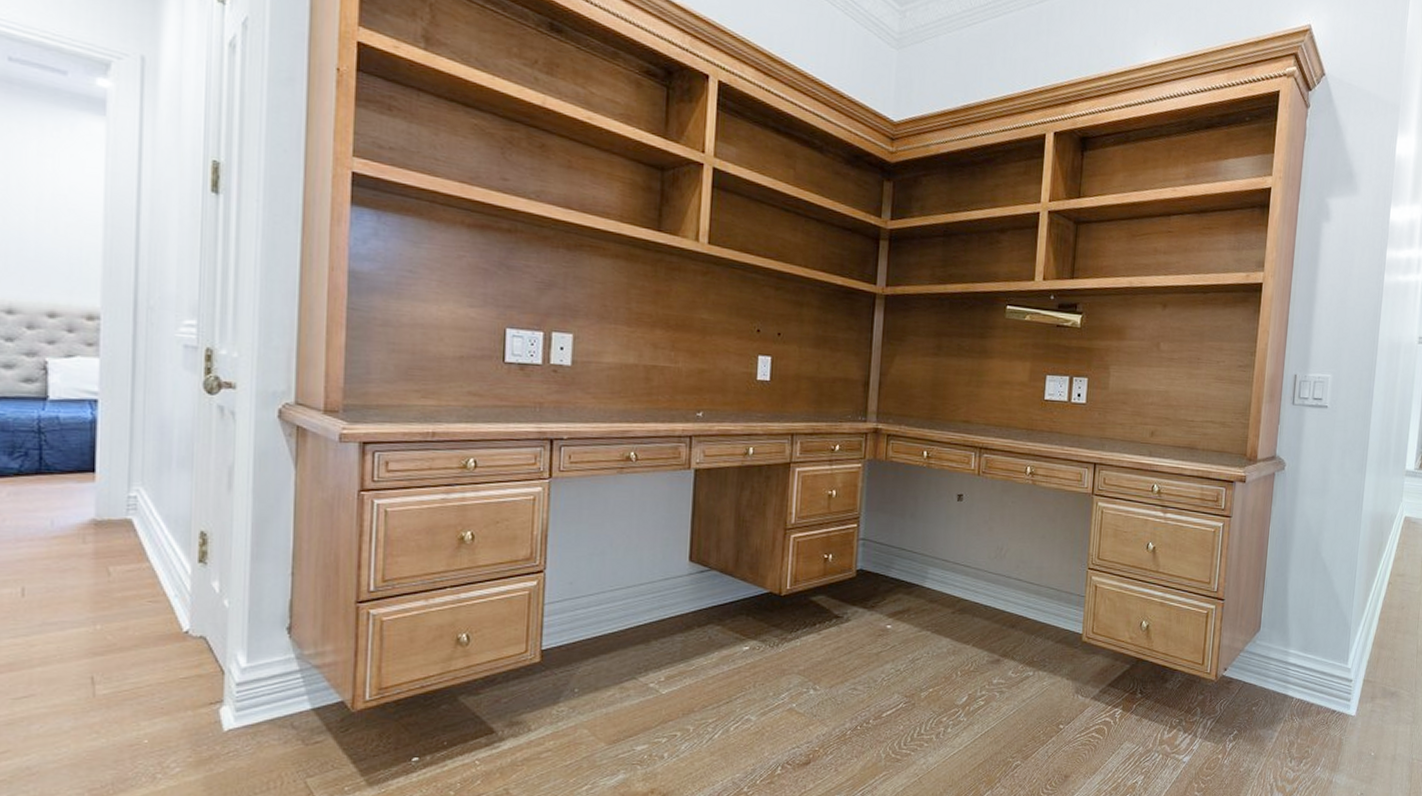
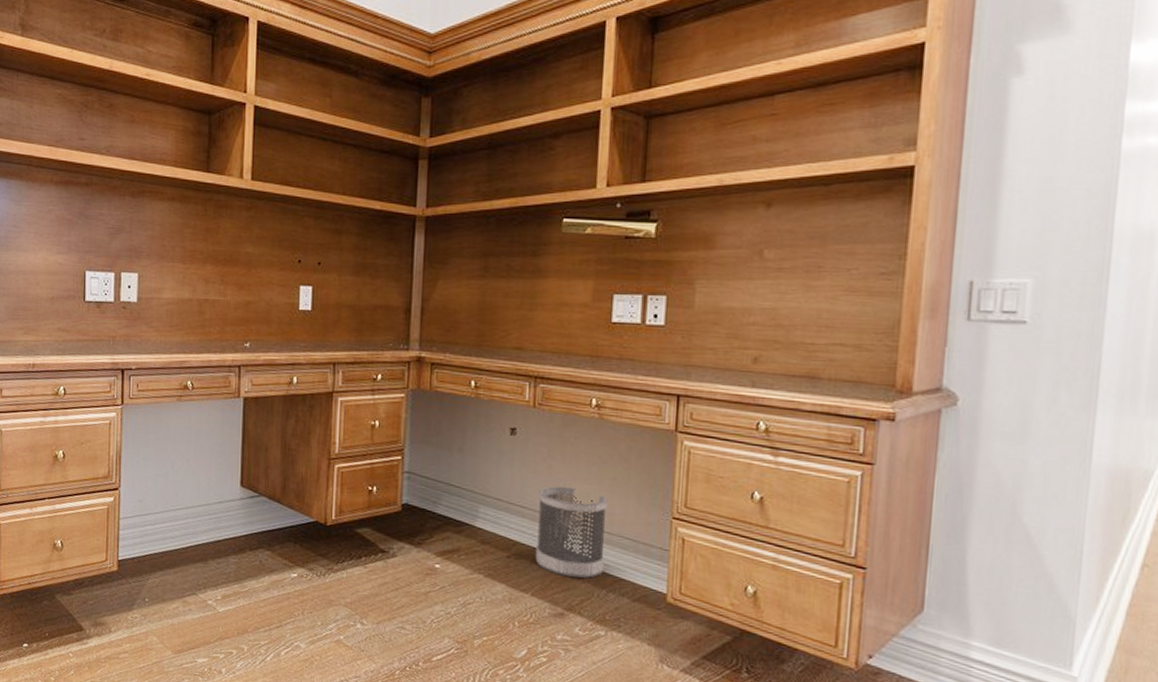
wastebasket: none [976,546,1038,626] -> present [535,486,608,578]

